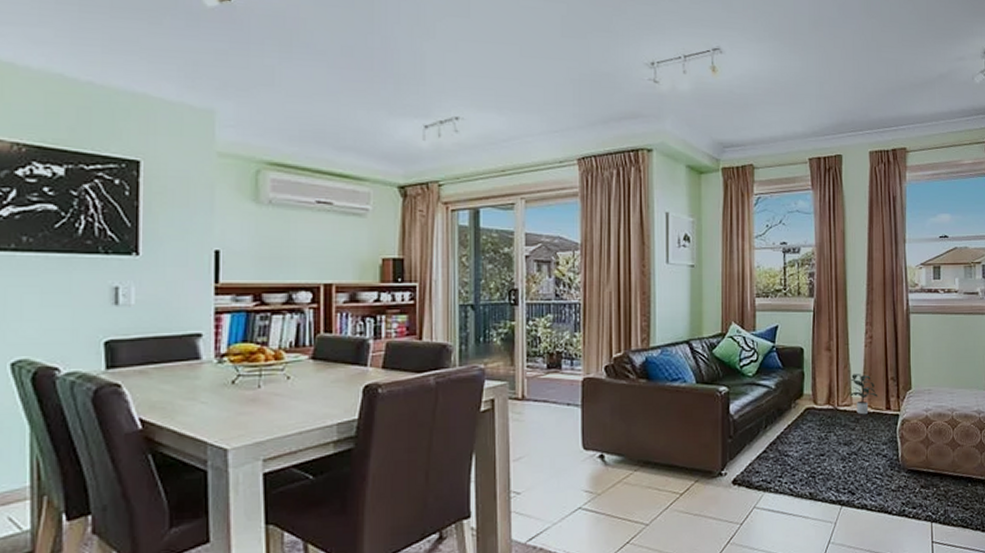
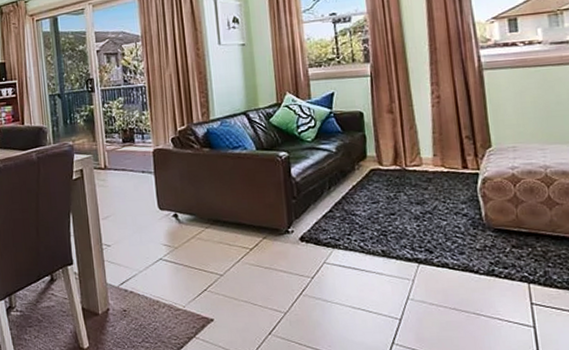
potted plant: present [850,374,878,415] -> none [418,134,452,175]

